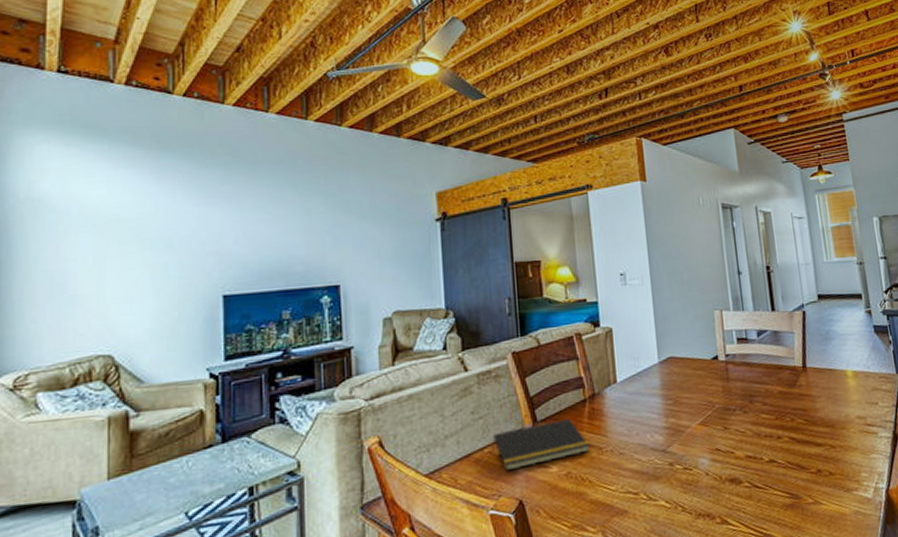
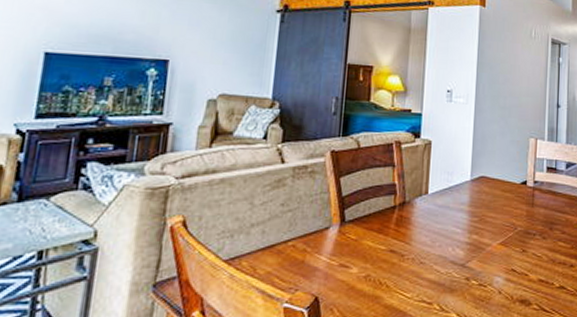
notepad: present [492,418,591,471] -> none [296,222,393,267]

